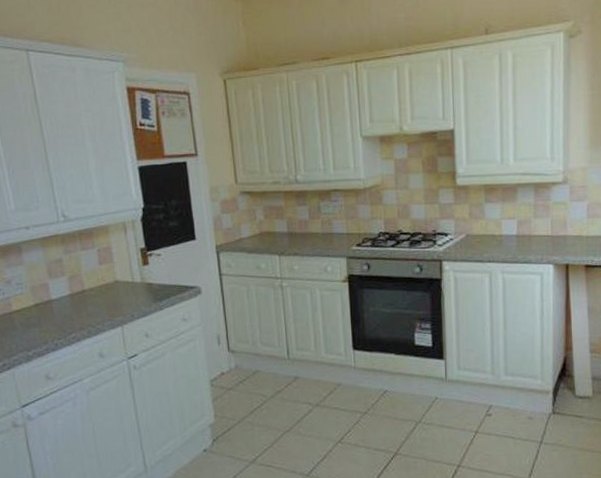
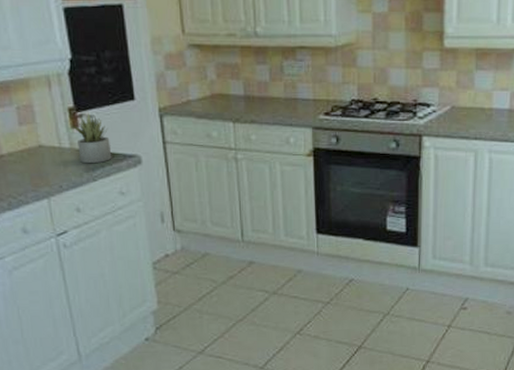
succulent plant: none [144,252,176,295] -> present [73,113,112,164]

